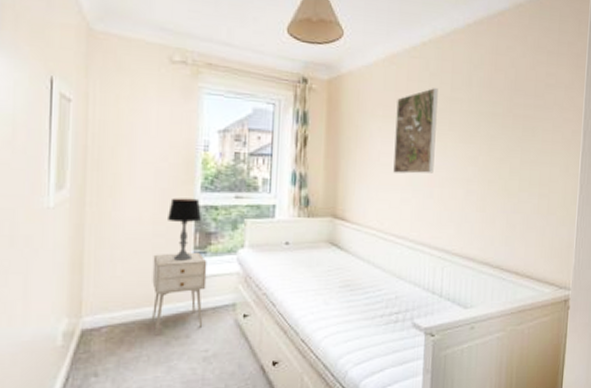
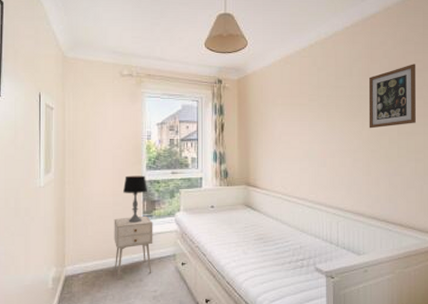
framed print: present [393,88,438,174] -> none [292,79,325,148]
picture frame: none [487,77,548,154] -> present [368,64,417,129]

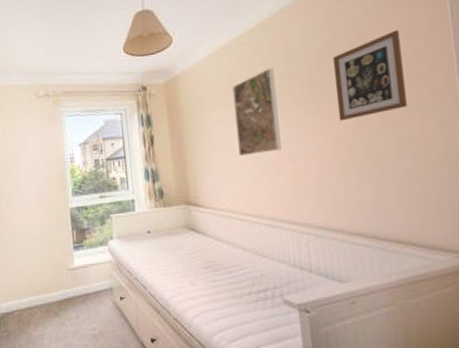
nightstand: present [114,215,153,280] -> none [43,246,87,317]
table lamp: present [123,175,147,223] -> none [50,202,75,255]
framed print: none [292,79,325,148] -> present [232,68,282,156]

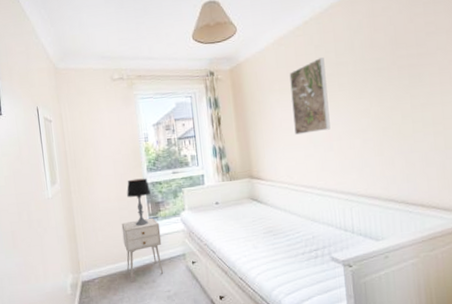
nightstand: none [43,246,87,317] -> present [121,217,163,282]
table lamp: none [50,202,75,255] -> present [127,178,151,226]
picture frame: present [332,30,407,121] -> none [373,27,431,105]

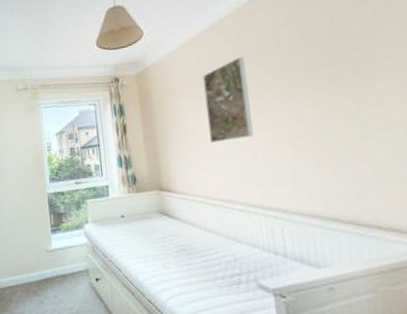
nightstand: present [121,217,163,282] -> none [23,229,65,296]
table lamp: present [127,178,151,226] -> none [29,188,53,237]

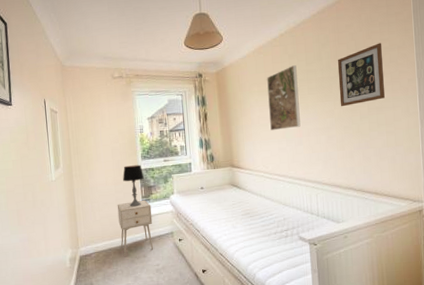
nightstand: none [23,229,65,296] -> present [117,199,153,257]
table lamp: none [29,188,53,237] -> present [123,165,144,207]
picture frame: none [304,14,385,107] -> present [337,43,385,107]

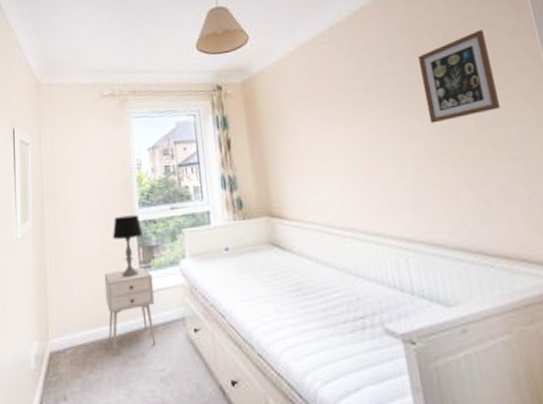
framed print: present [267,65,301,130] -> none [314,67,371,161]

